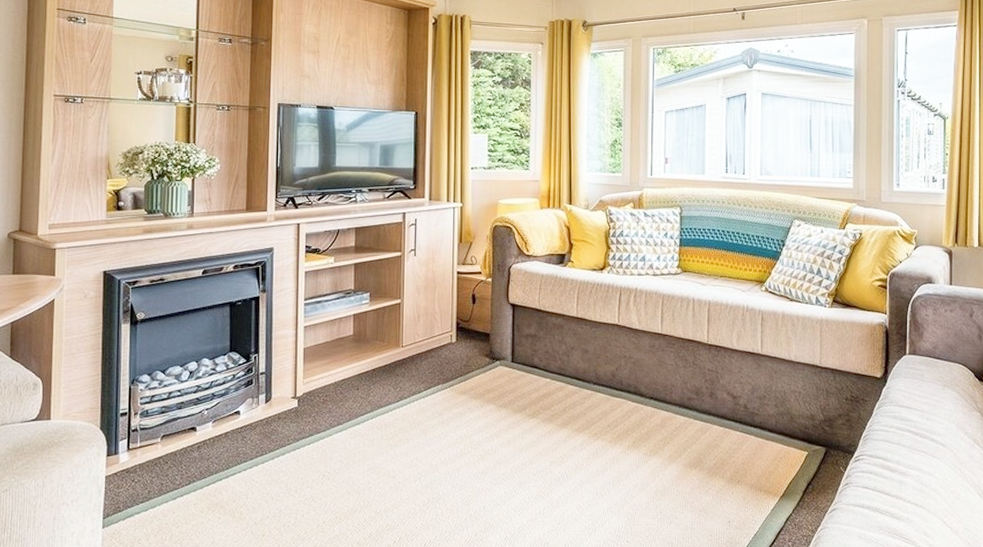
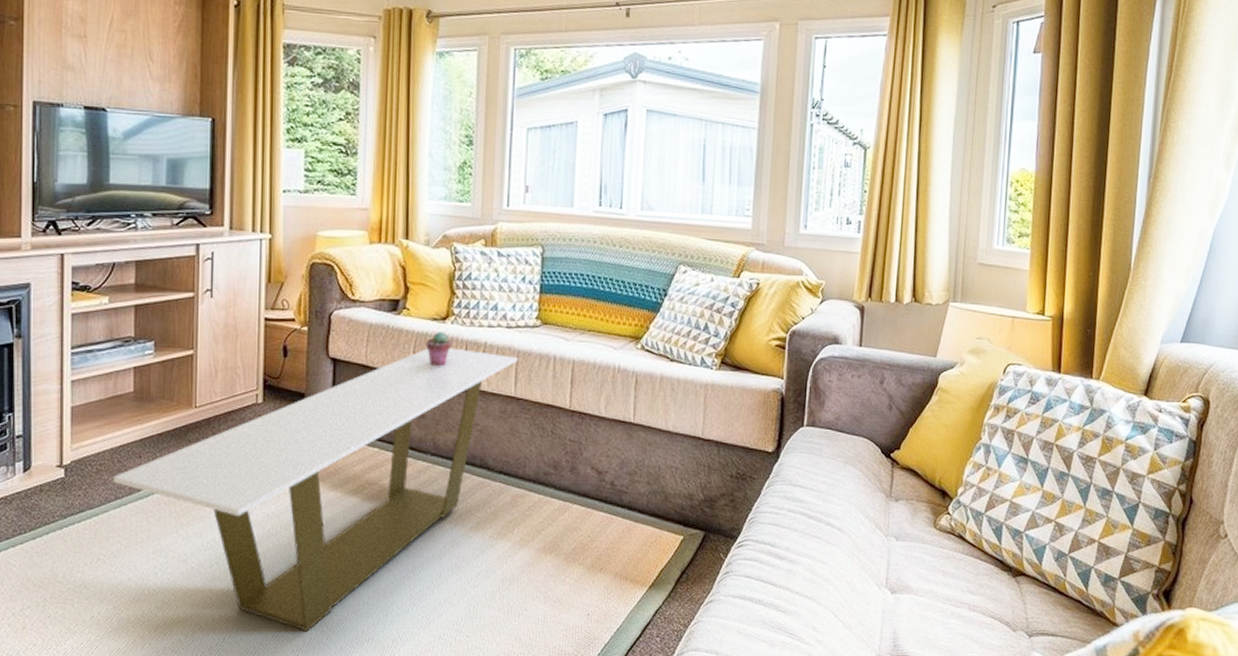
coffee table: none [336,293,663,538] -> present [112,347,518,632]
potted succulent: none [587,280,608,309] -> present [425,332,452,367]

